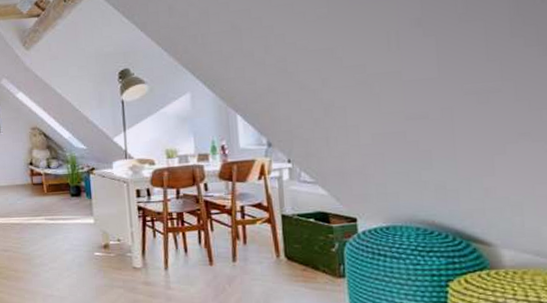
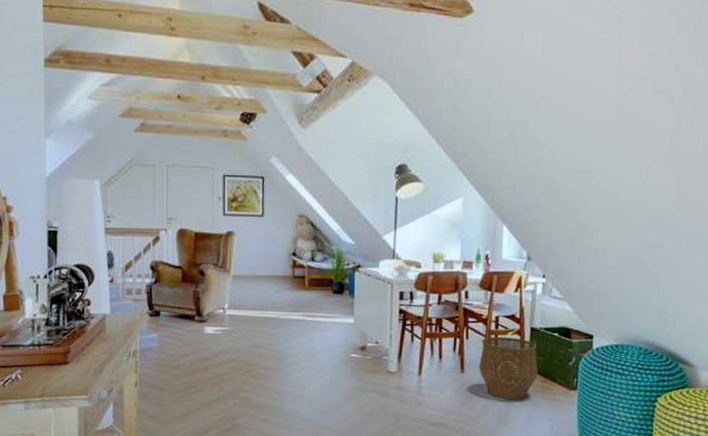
basket: none [228,226,296,291] -> present [479,337,538,400]

